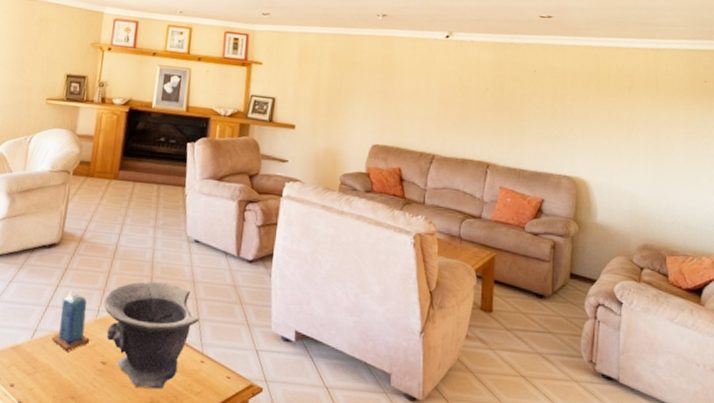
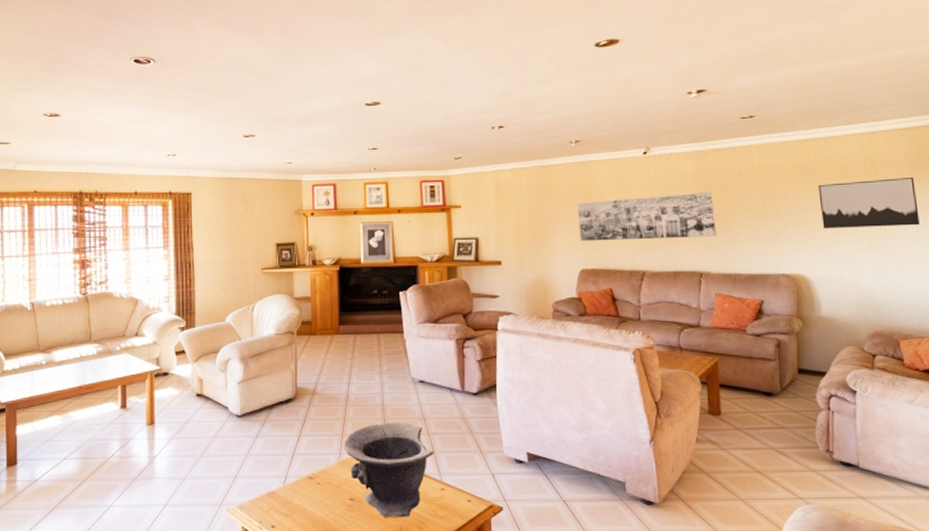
candle: present [51,291,90,351] -> none [301,439,336,492]
wall art: none [375,77,507,129] -> present [577,191,717,242]
wall art: none [604,92,693,145] -> present [818,177,920,230]

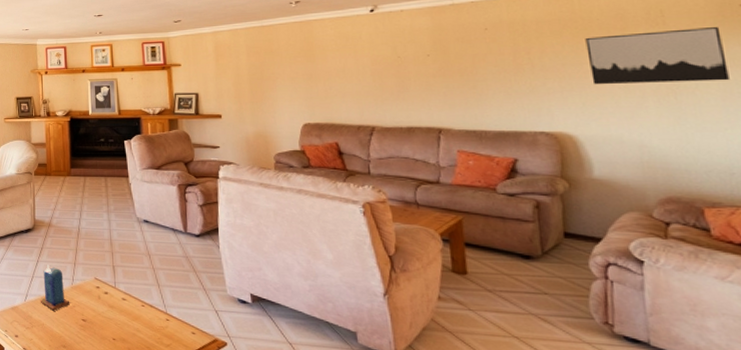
candle: none [301,439,336,492] -> present [40,265,70,311]
decorative bowl: present [343,423,435,518] -> none [76,256,159,342]
wall art: present [577,191,717,242] -> none [298,47,458,97]

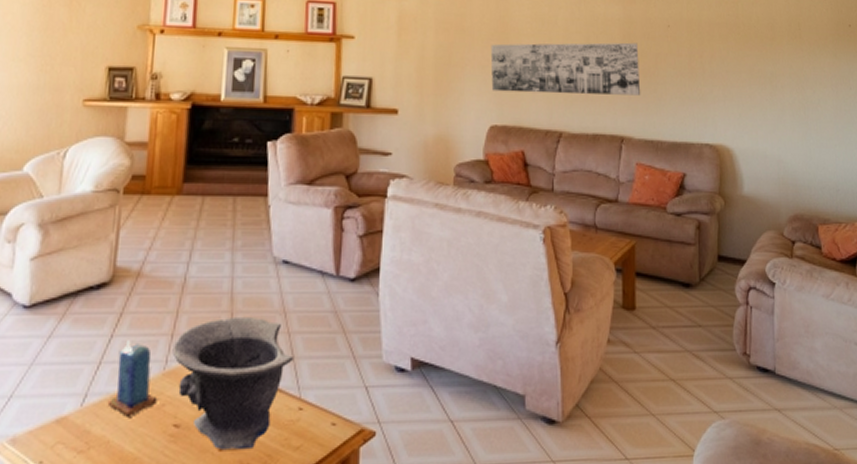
decorative bowl: none [76,256,159,342] -> present [172,318,295,450]
wall art: none [298,47,458,97] -> present [490,42,641,96]
wall art: present [585,27,730,85] -> none [745,44,840,98]

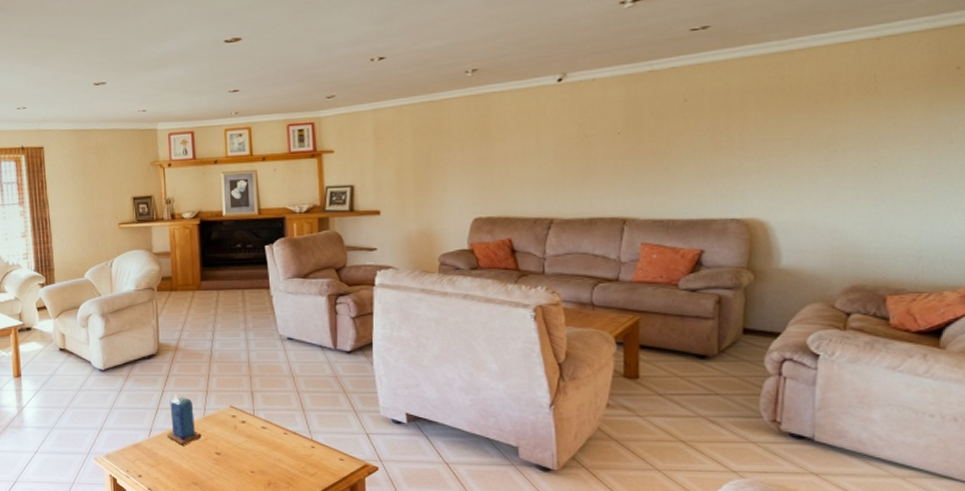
decorative bowl: present [172,318,295,450] -> none [208,380,304,473]
wall art: present [490,42,641,96] -> none [471,122,648,187]

